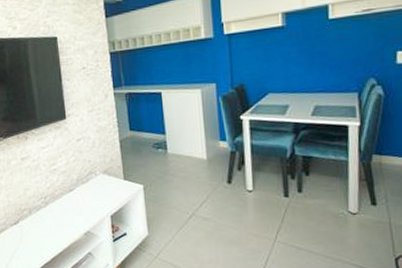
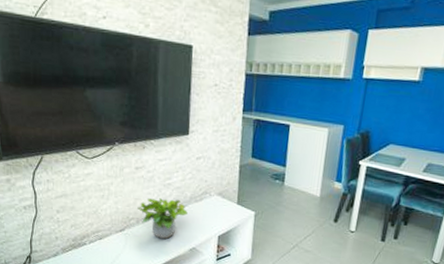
potted plant: none [28,184,77,227] -> present [137,197,188,240]

